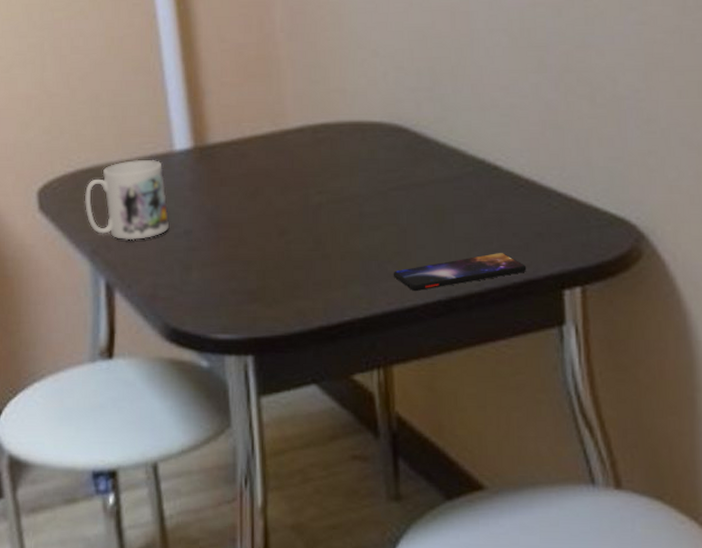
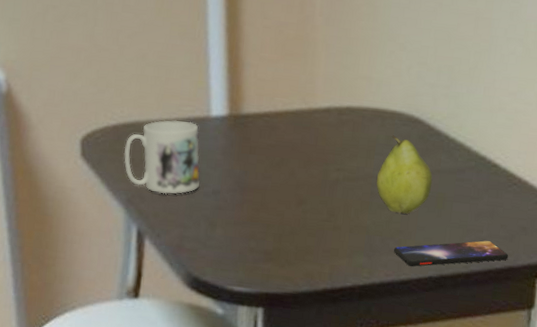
fruit: none [364,148,427,233] -> present [376,135,433,214]

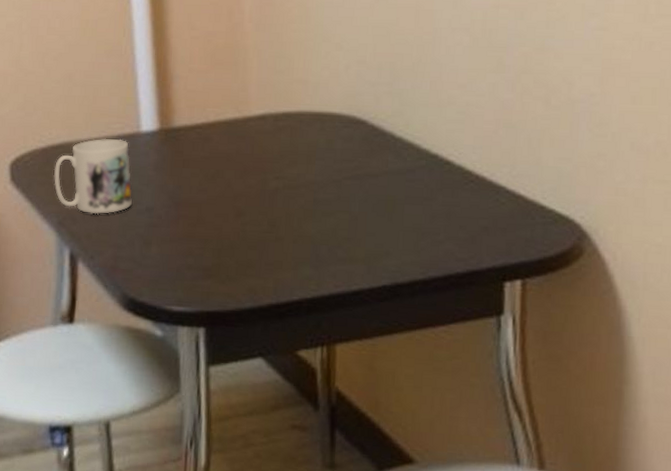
fruit: present [376,135,433,214] -> none [318,138,380,220]
smartphone: present [393,240,509,267] -> none [342,244,471,276]

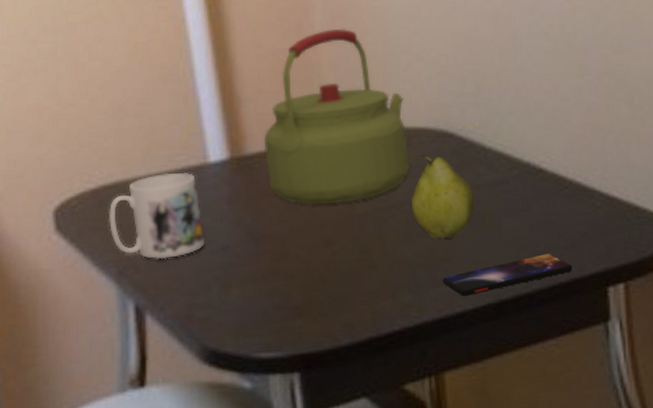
kettle: none [190,15,322,179] -> present [263,28,411,205]
fruit: none [318,138,380,220] -> present [411,154,475,239]
smartphone: none [342,244,471,276] -> present [442,254,573,297]

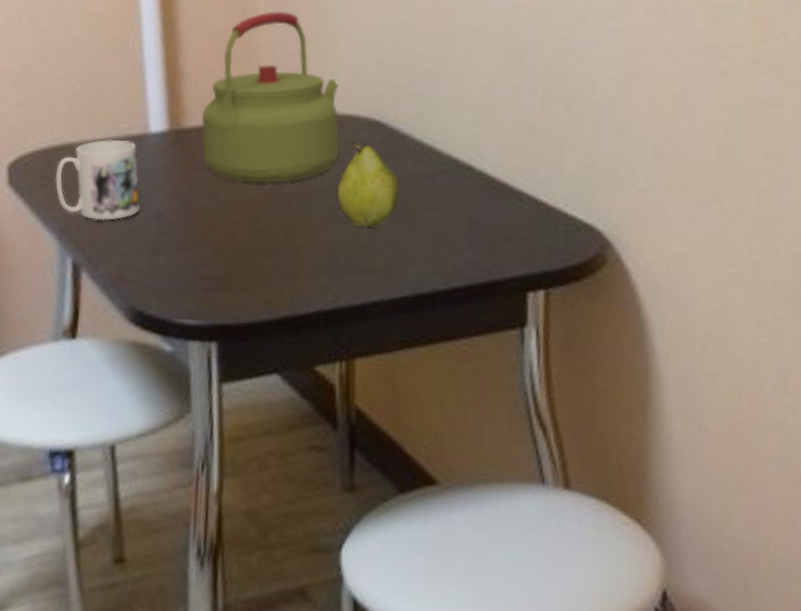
smartphone: present [442,254,573,297] -> none [361,252,493,287]

